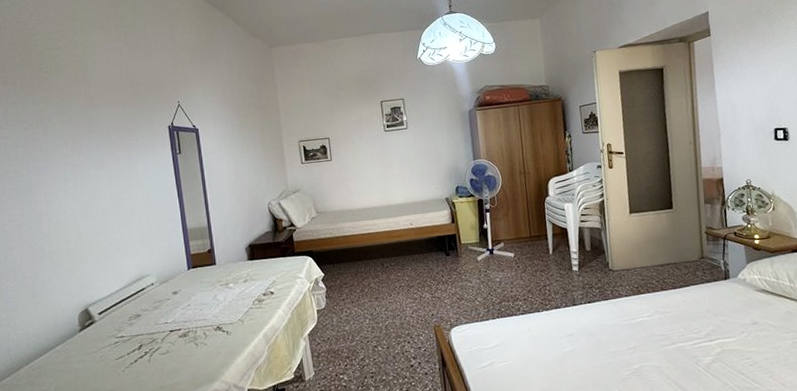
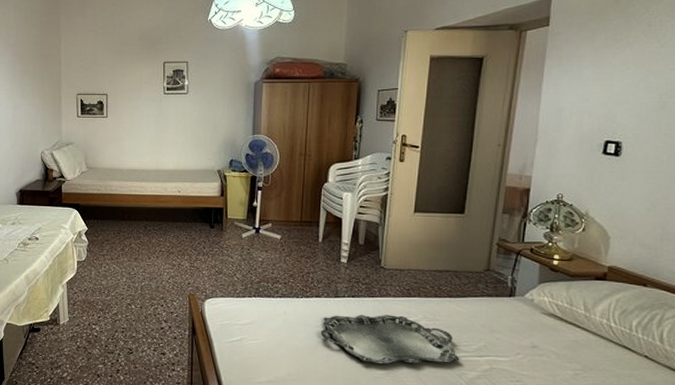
serving tray: none [565,314,694,366] -> present [320,314,460,365]

